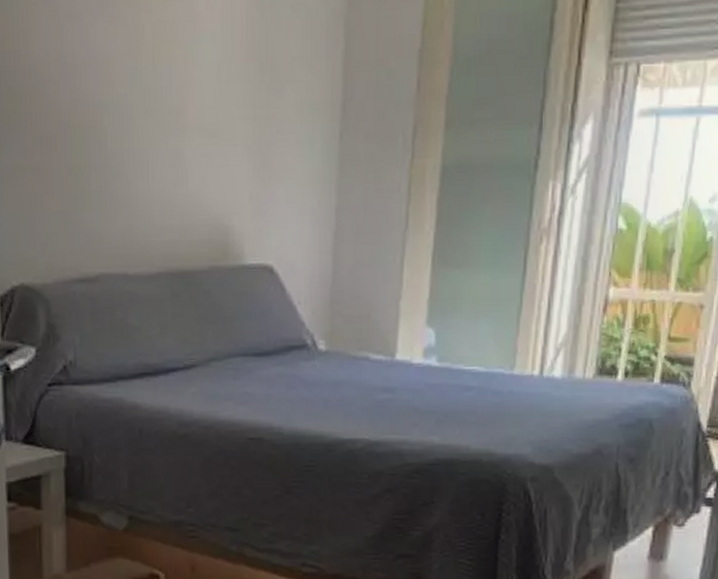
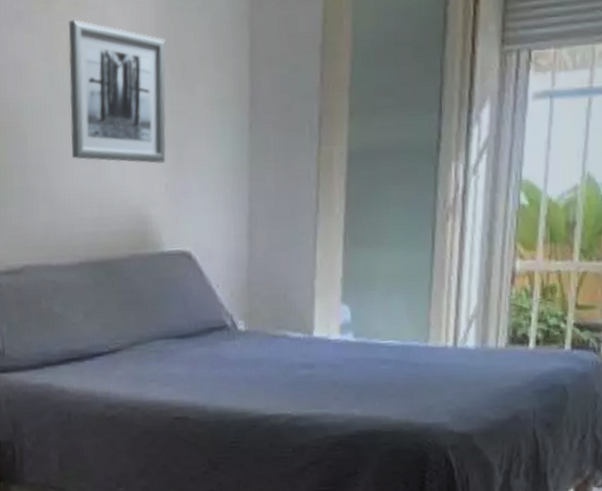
wall art: none [152,12,256,170] -> present [68,19,167,163]

